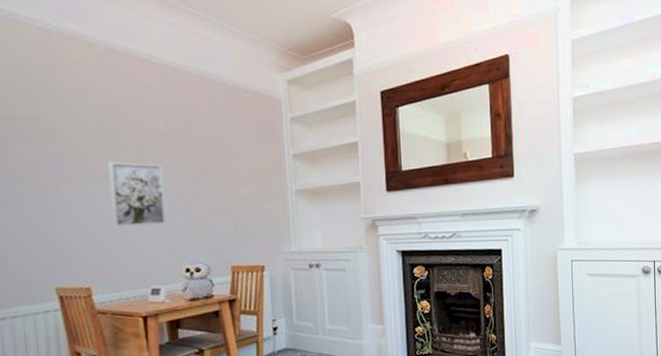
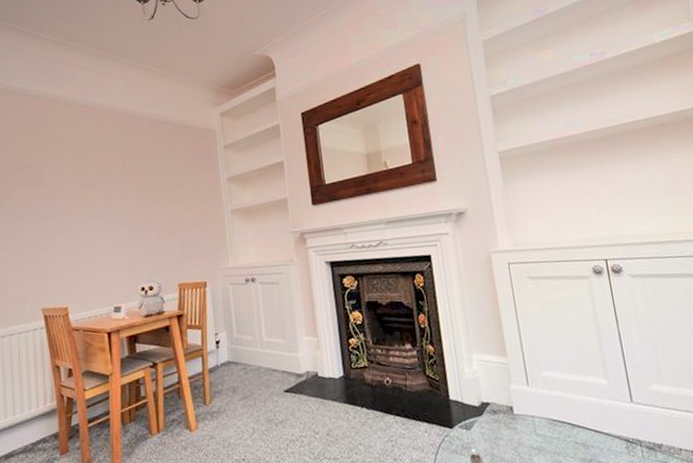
wall art: present [108,162,167,228] -> none [81,196,126,254]

